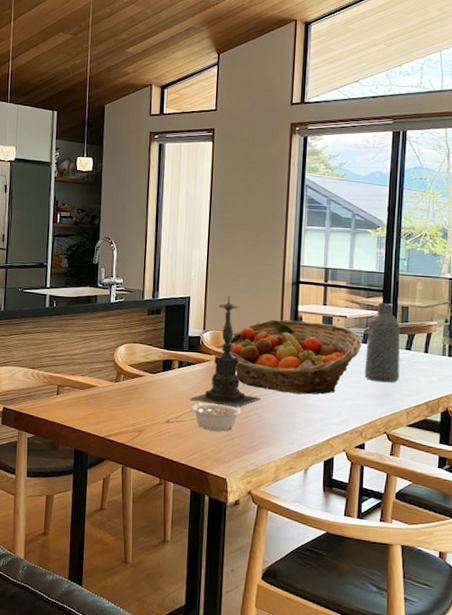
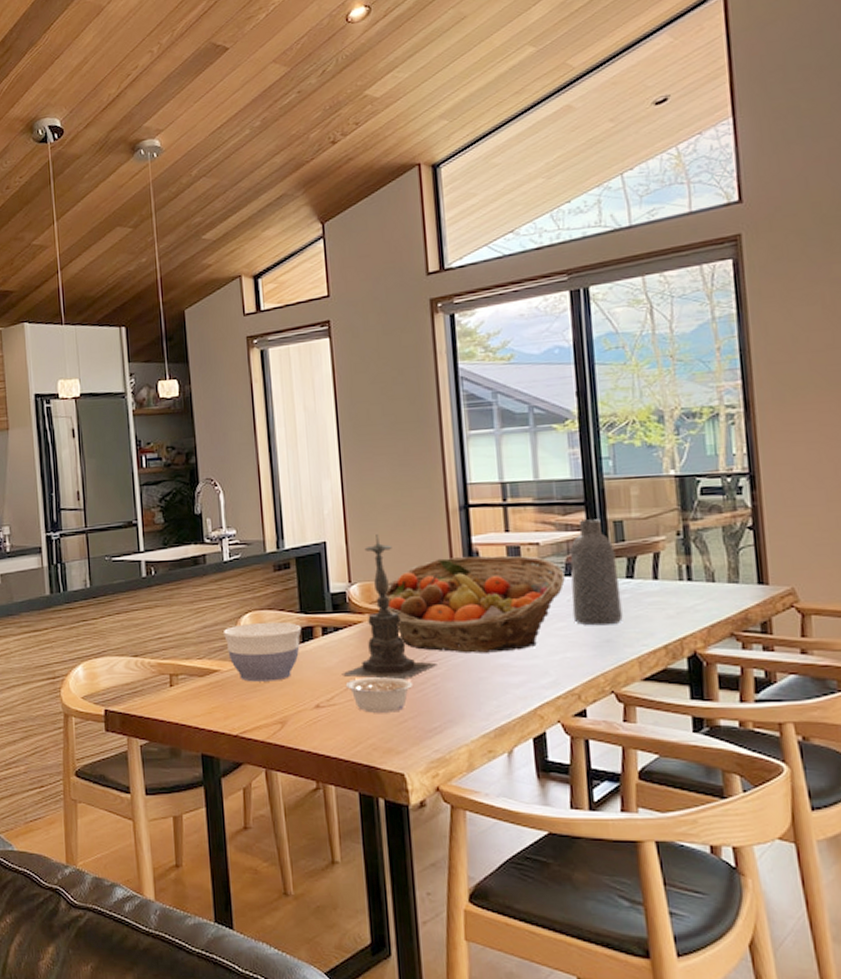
bowl: none [103,352,164,399] -> present [222,621,302,682]

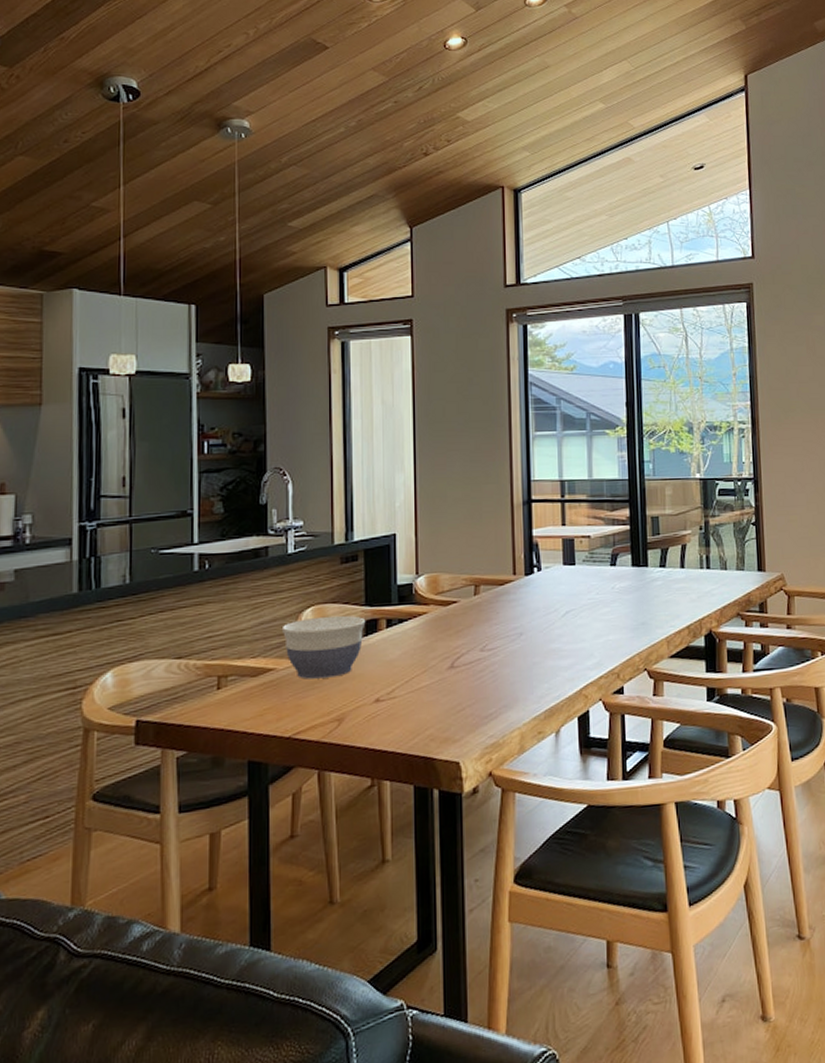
candle holder: present [341,534,437,680] -> none [403,527,496,669]
legume: present [345,677,414,713] -> none [406,666,473,703]
fruit basket: present [377,555,565,654] -> none [443,547,610,640]
vase: present [570,519,623,626] -> none [615,515,656,610]

